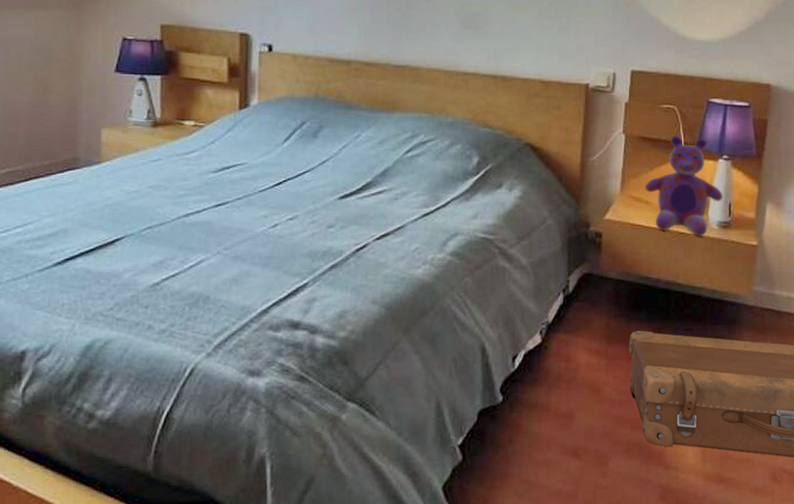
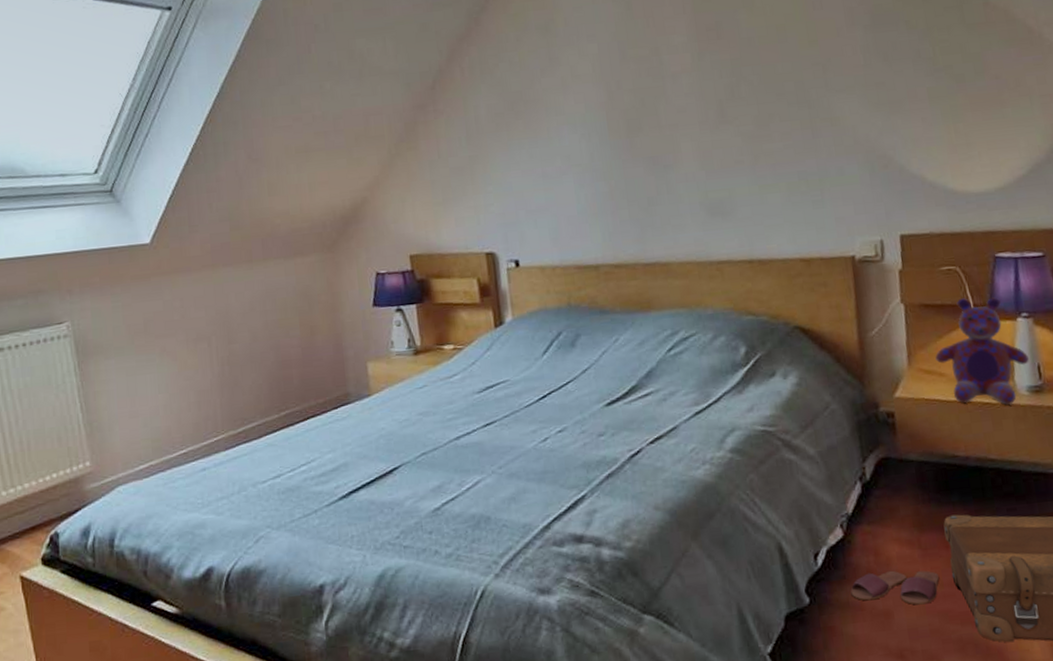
slippers: none [540,376,618,409] -> present [850,570,939,605]

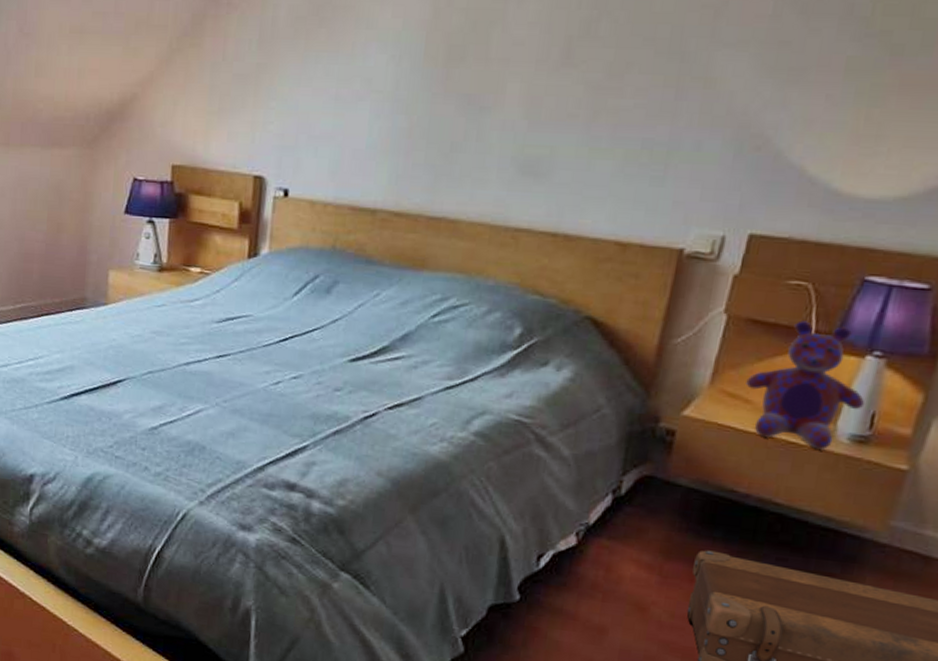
slippers: present [850,570,939,605] -> none [567,586,672,630]

